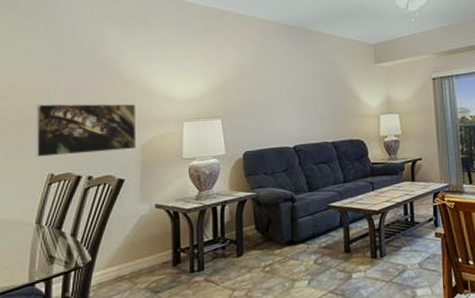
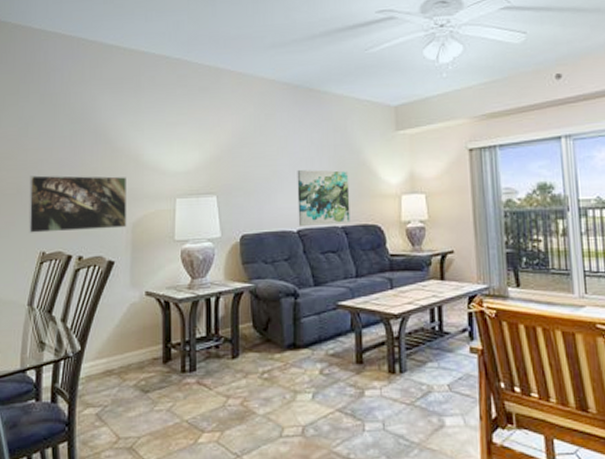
wall art: none [293,96,339,143] -> present [297,170,351,226]

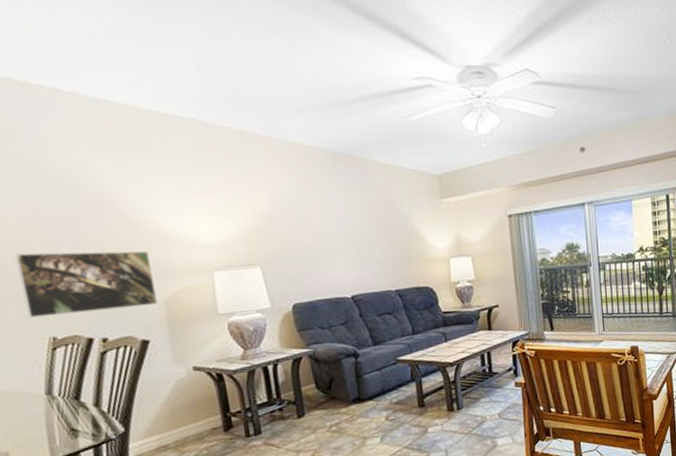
wall art: present [297,170,351,226] -> none [345,237,404,292]

